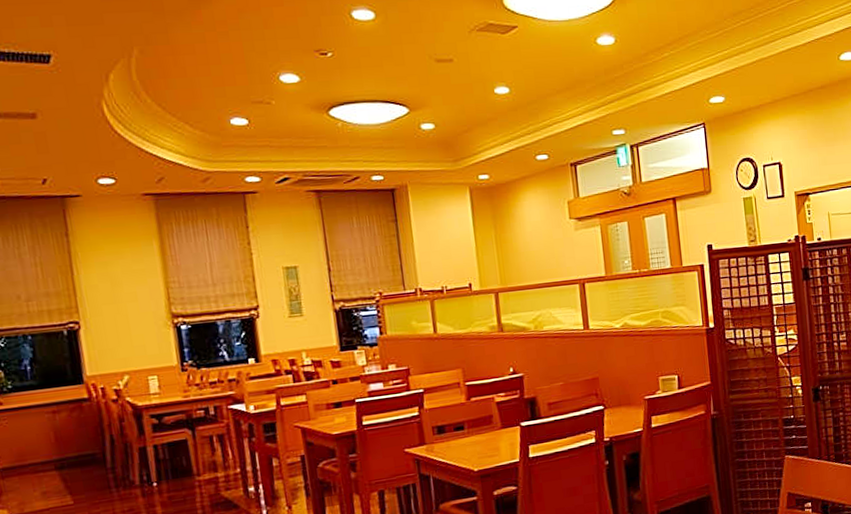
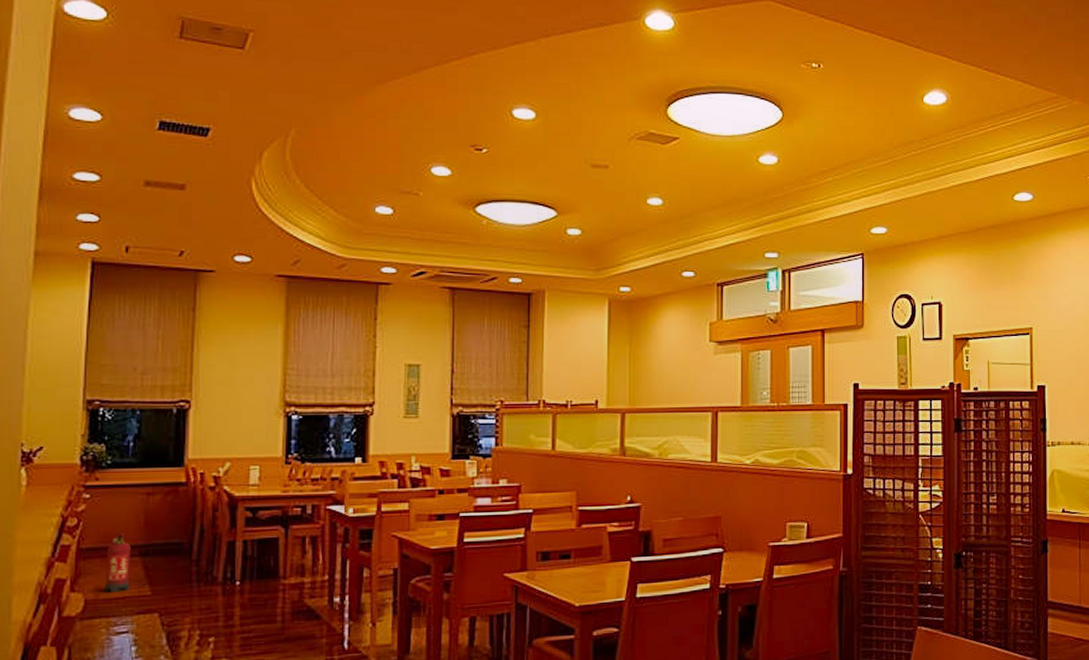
fire extinguisher: none [23,450,53,506] -> present [104,532,131,593]

